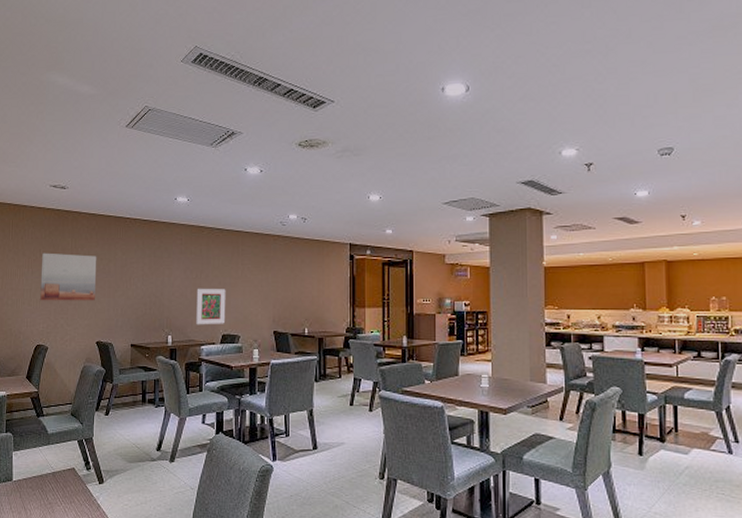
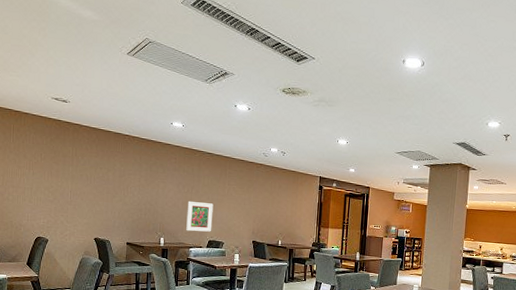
wall art: present [40,253,97,301] -> none [41,157,97,204]

